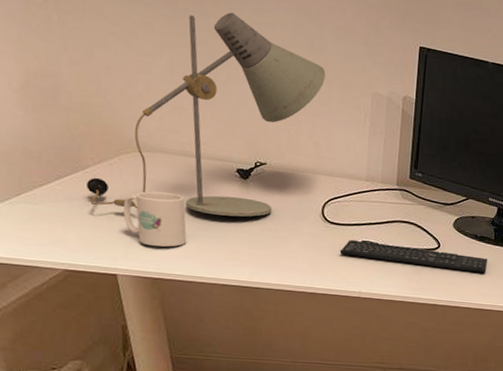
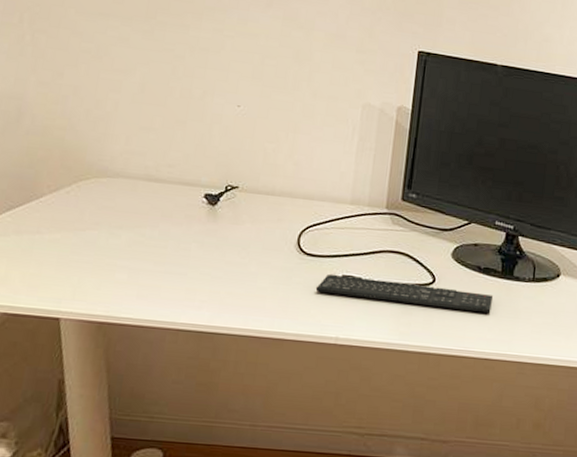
desk lamp: present [87,12,326,217] -> none [39,23,311,249]
mug: present [123,191,187,247] -> none [74,221,144,286]

